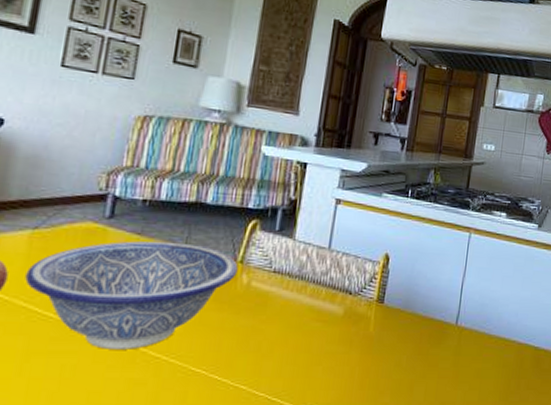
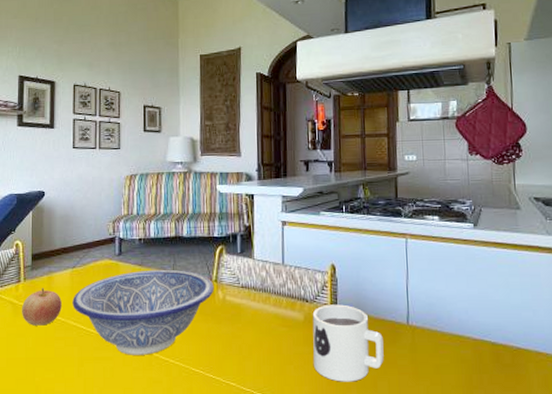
mug: none [346,299,428,386] -> present [312,304,384,382]

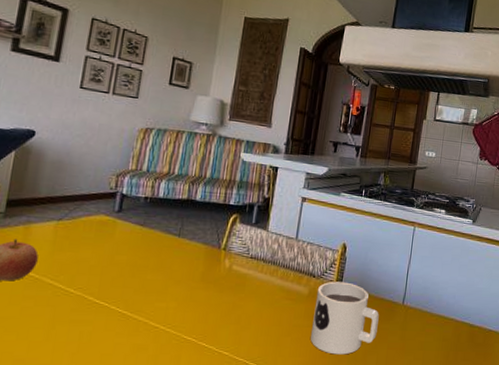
decorative bowl: present [72,269,214,355] -> none [51,231,222,320]

